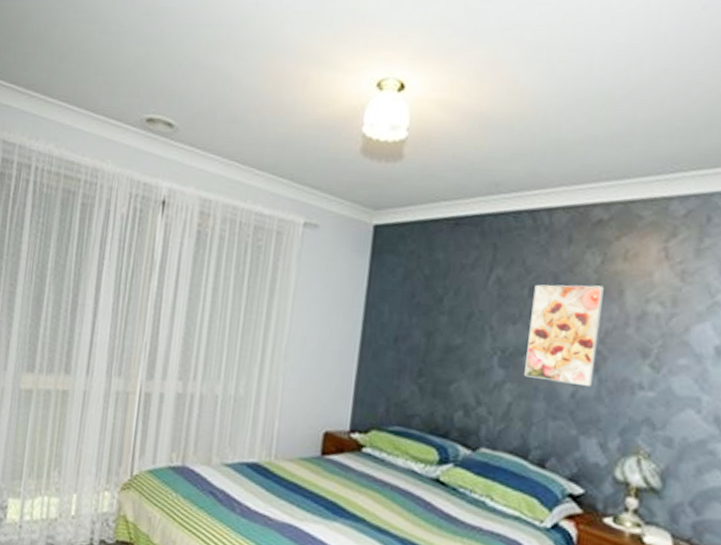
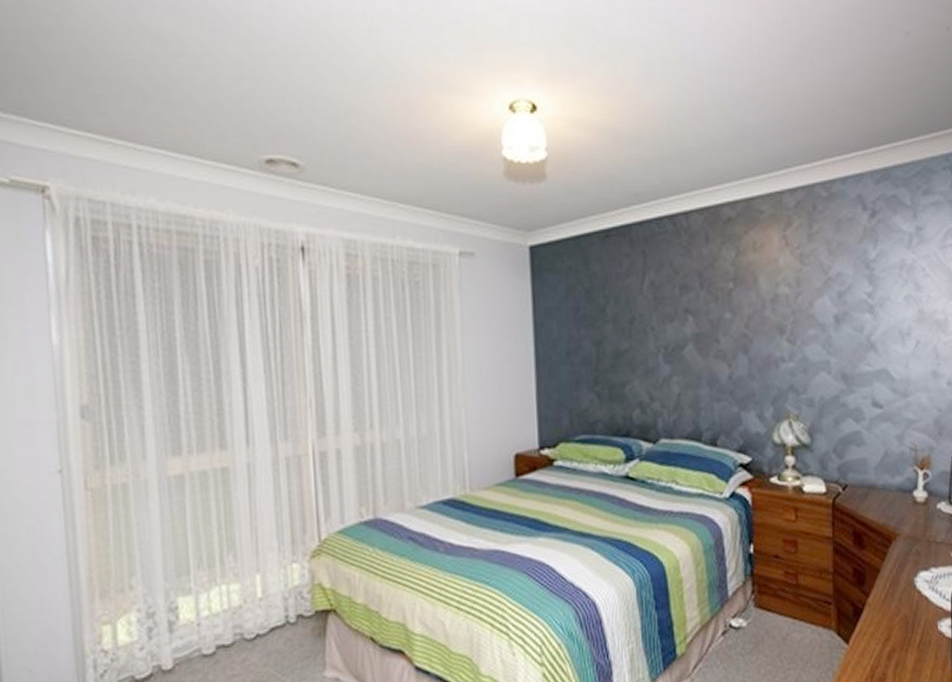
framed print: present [524,284,604,386] -> none [684,276,745,368]

